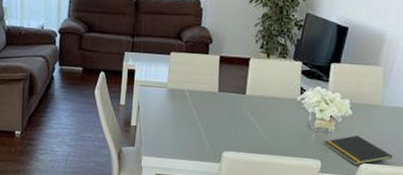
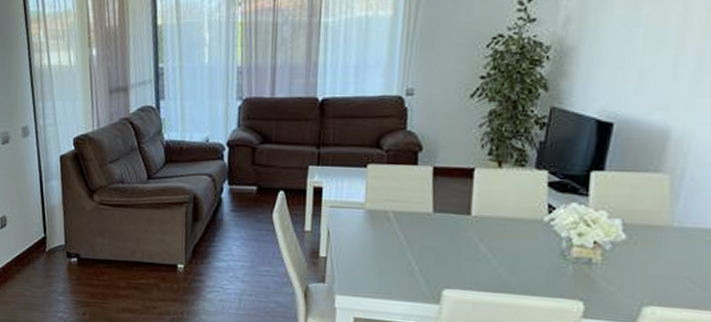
notepad: present [324,135,393,165] -> none [586,267,694,309]

